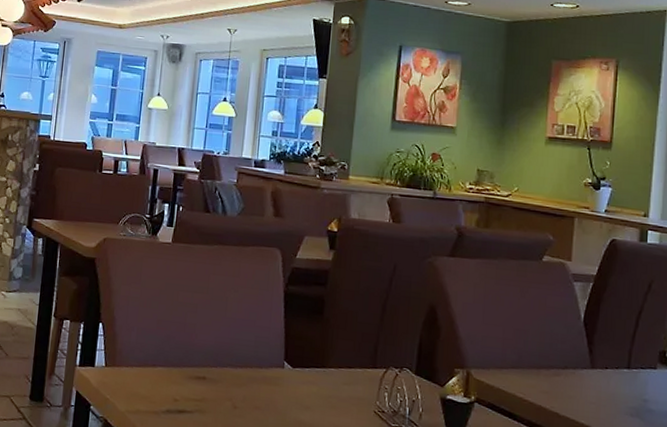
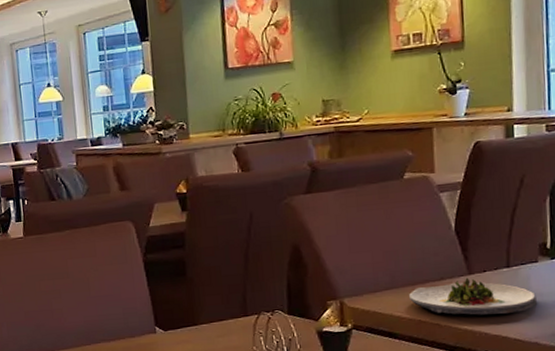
salad plate: none [532,371,653,416] -> present [408,277,538,315]

